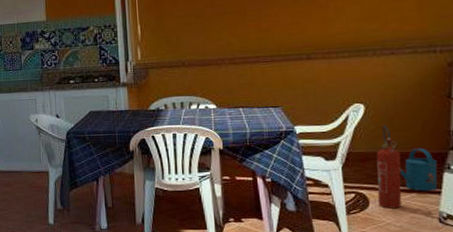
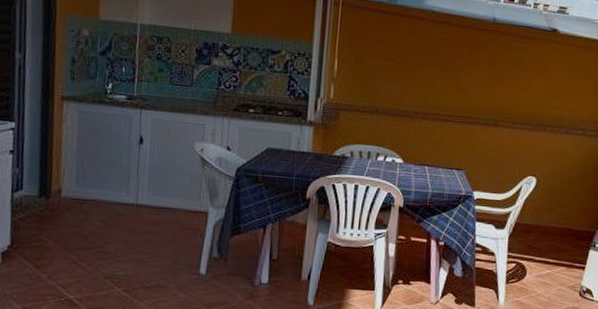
fire extinguisher: present [376,125,402,209] -> none [533,200,558,281]
watering can: present [399,147,438,191] -> none [555,224,586,266]

